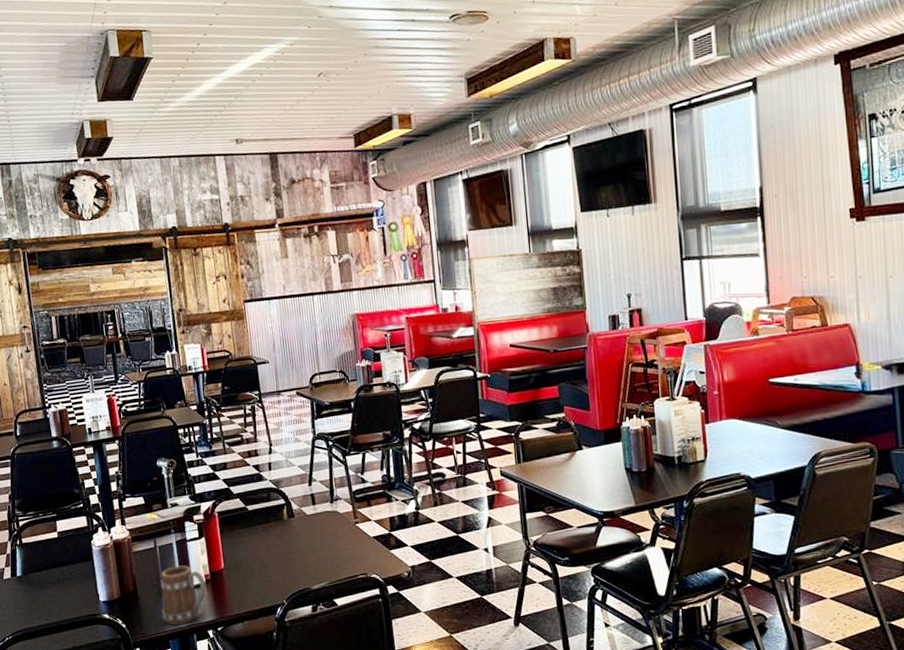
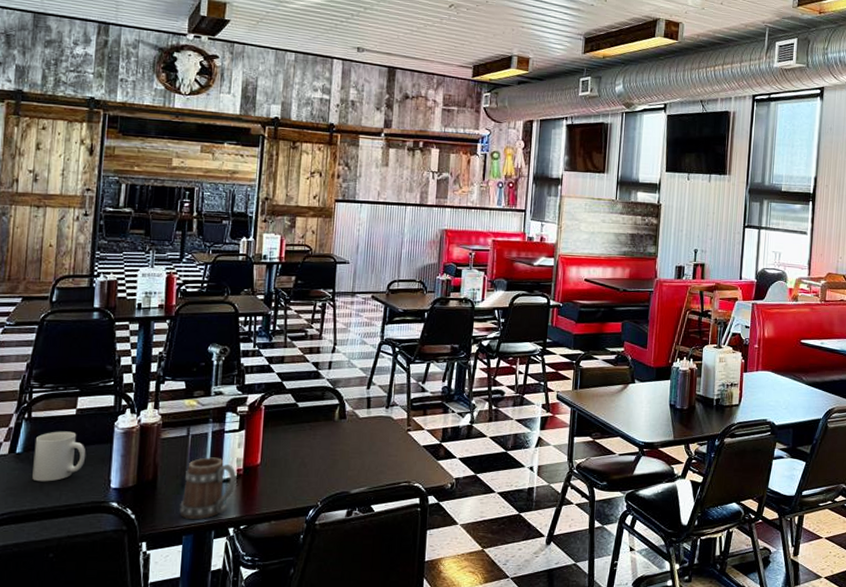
cup: none [29,553,74,601] -> present [32,431,86,482]

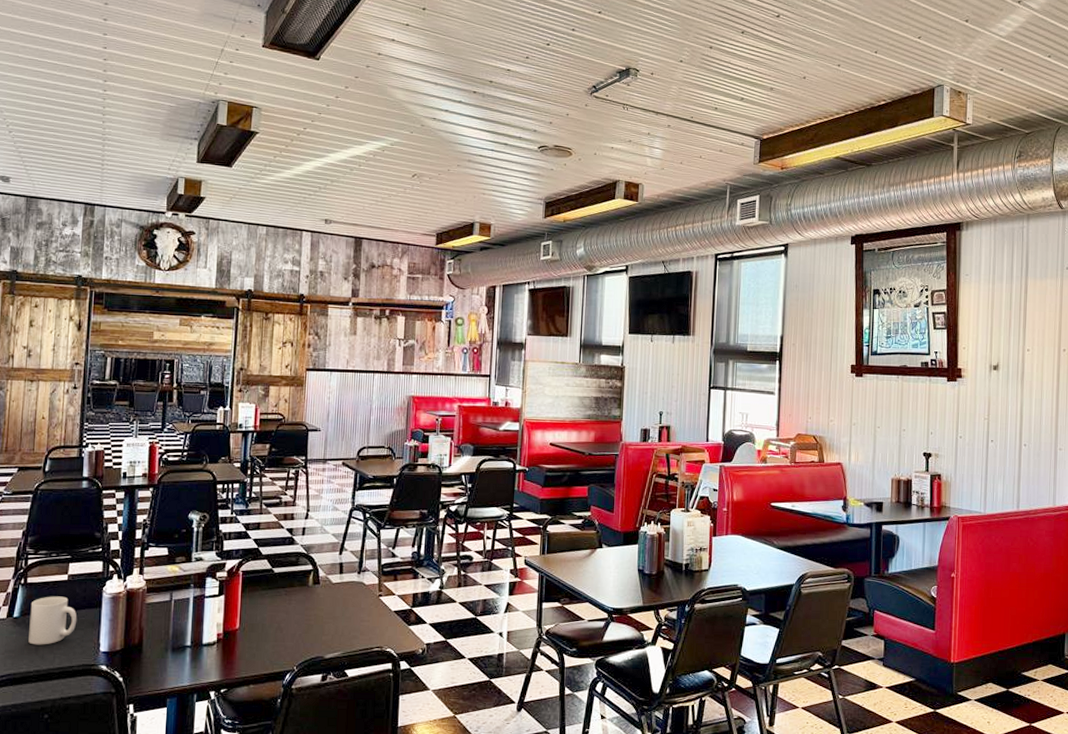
beer mug: present [179,457,237,519] -> none [164,622,217,682]

